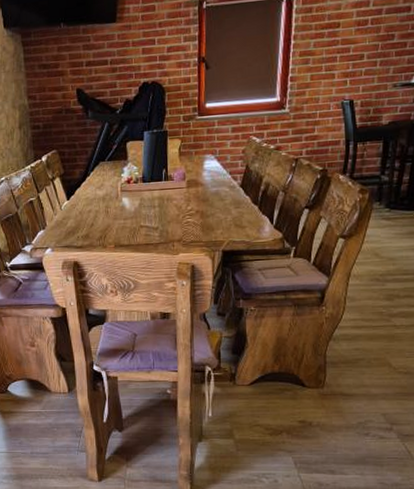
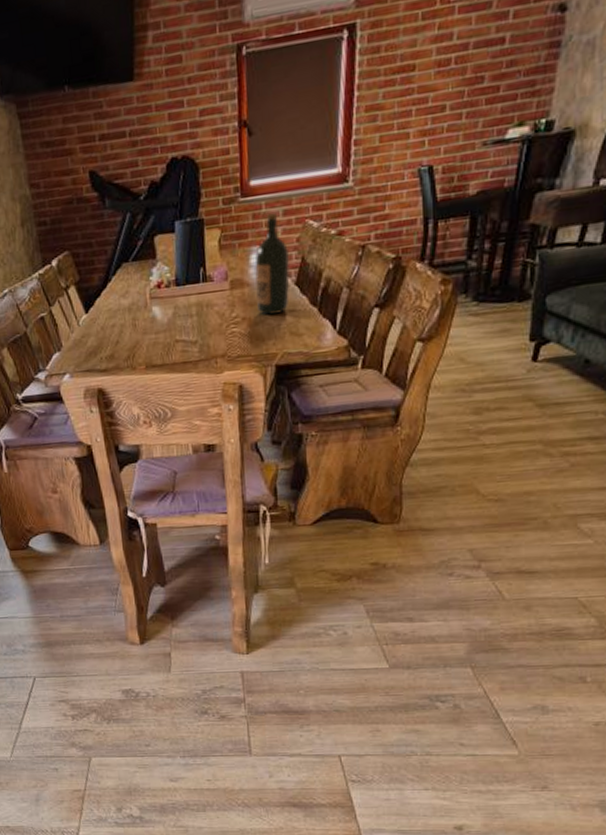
wine bottle: none [207,129,237,210] -> present [255,213,291,315]

